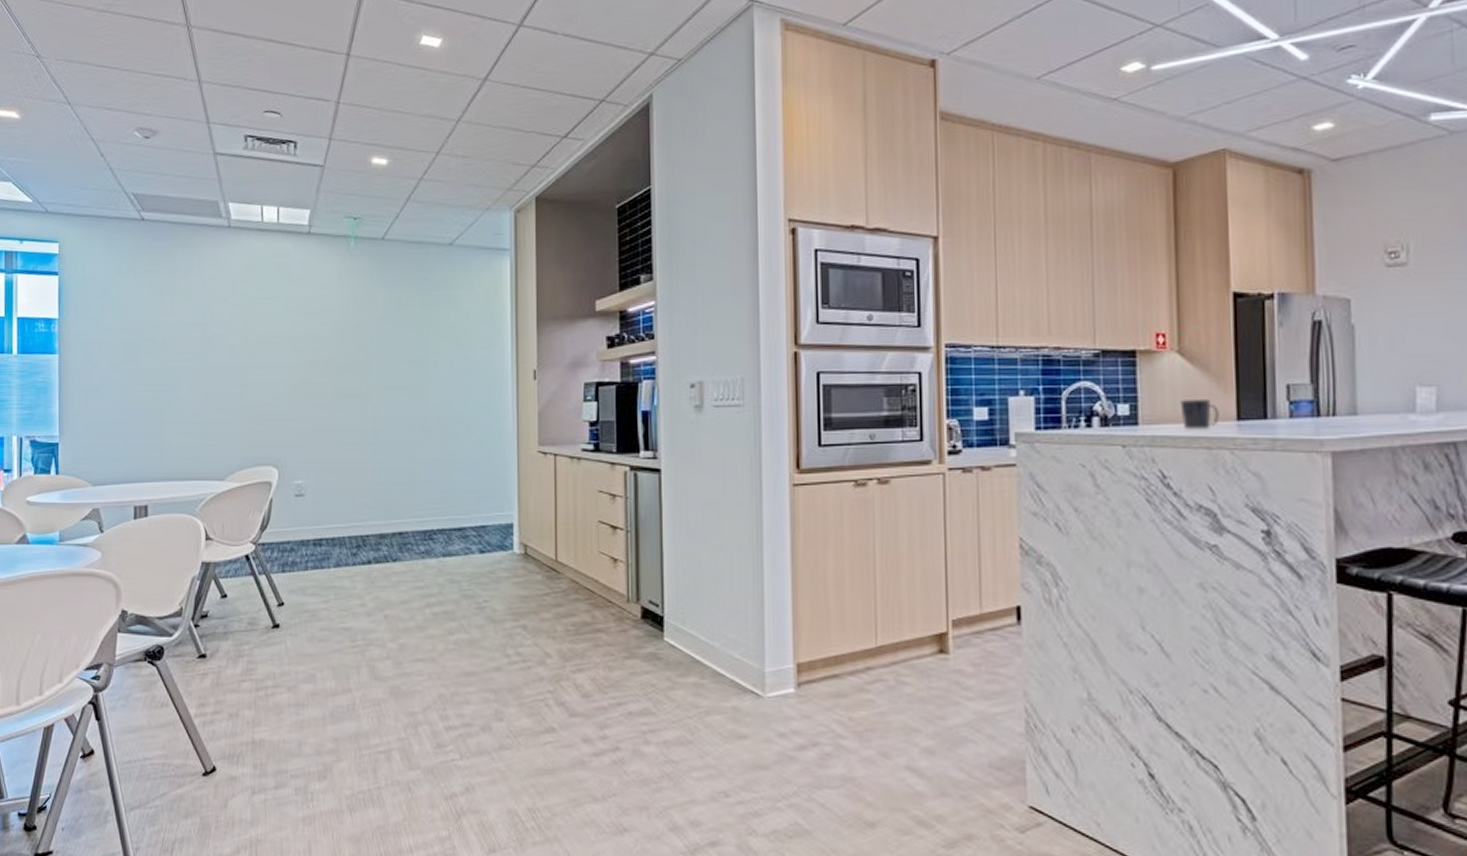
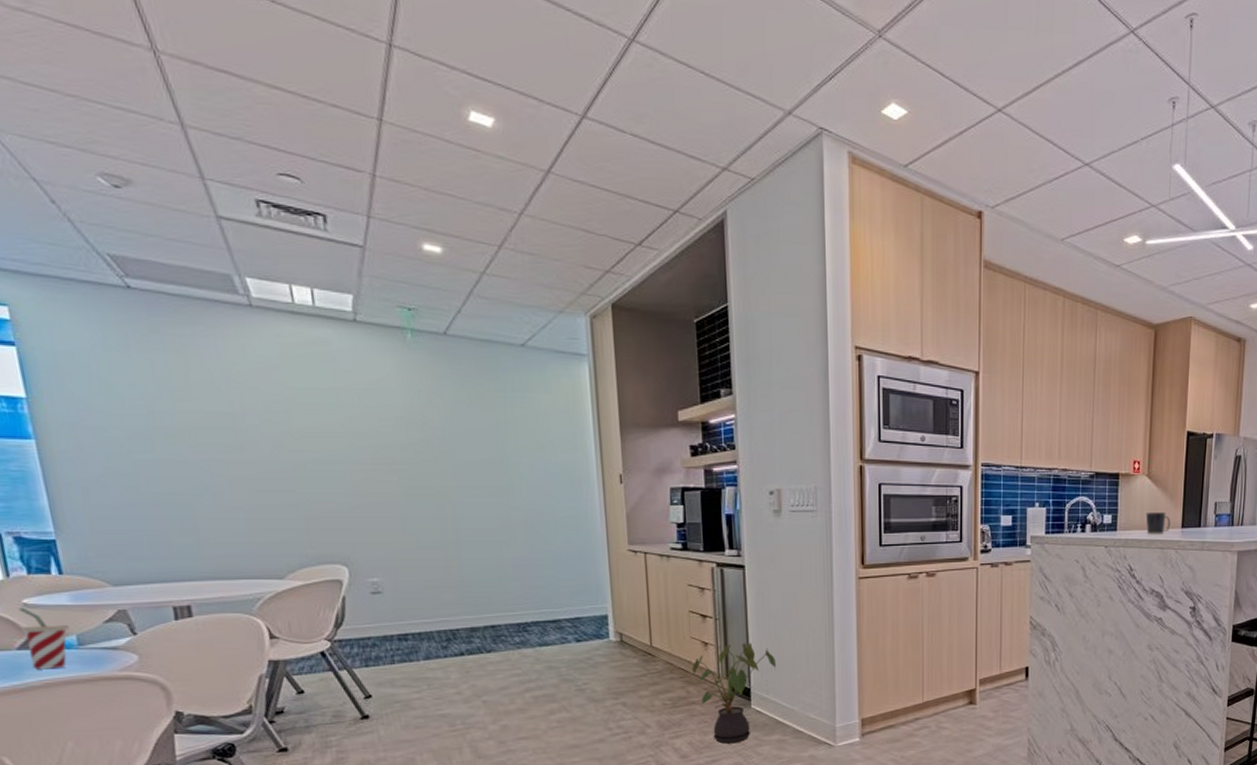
beverage cup: none [22,504,55,563] -> present [18,607,69,670]
house plant: none [598,561,694,684] -> present [692,643,776,744]

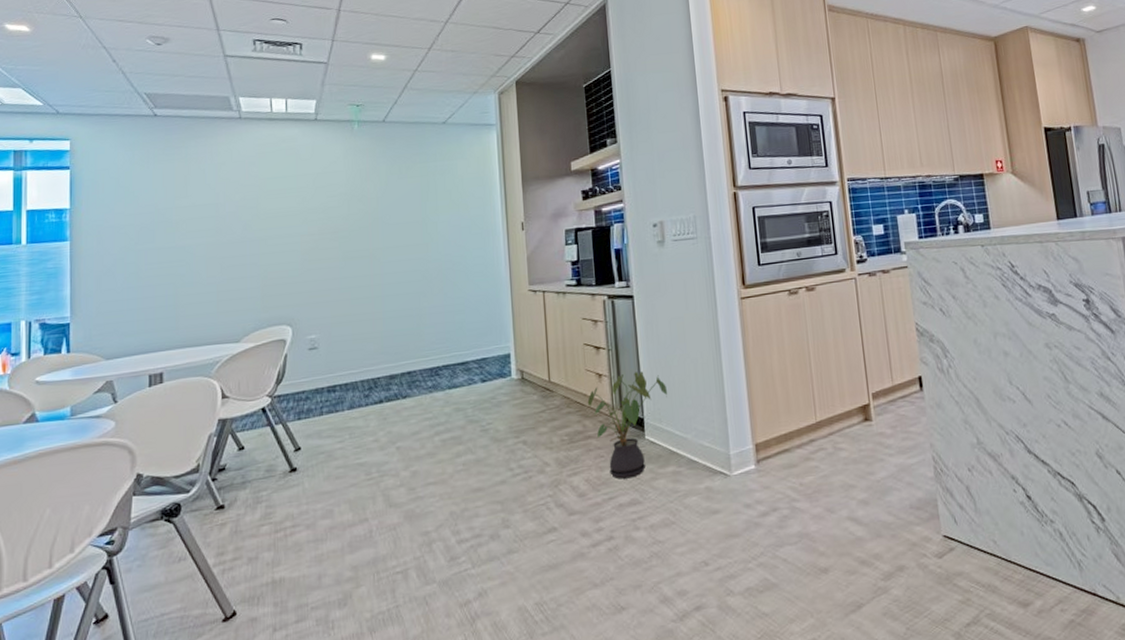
beverage cup: present [18,607,69,670] -> none [31,384,66,441]
mug: present [1145,512,1171,536] -> none [1017,206,1046,231]

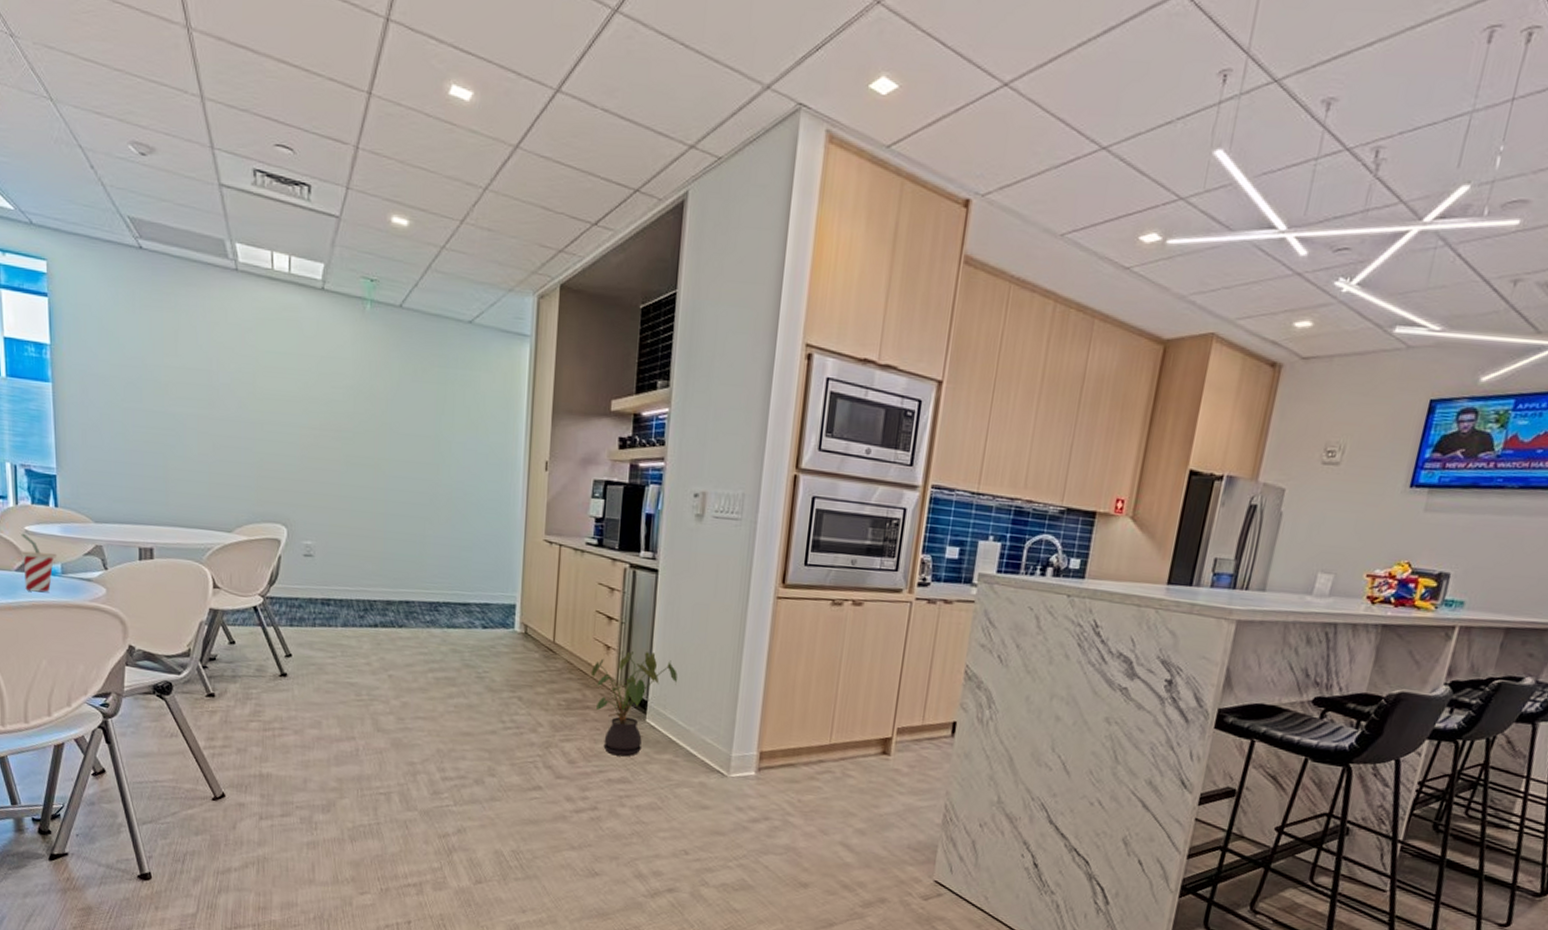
beverage cup: none [31,384,66,441] -> present [20,533,56,593]

